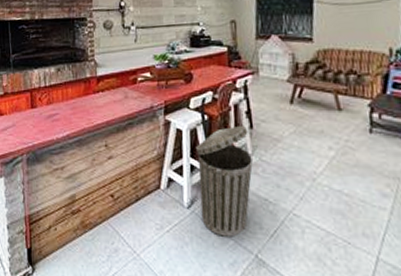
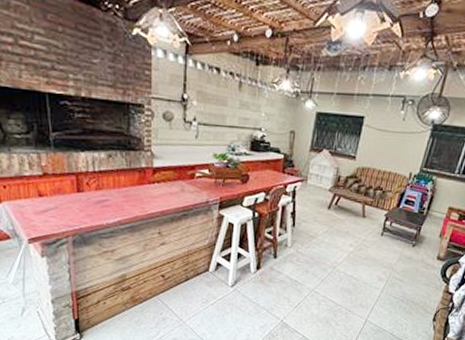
trash can: present [195,125,253,237] -> none [242,223,291,308]

